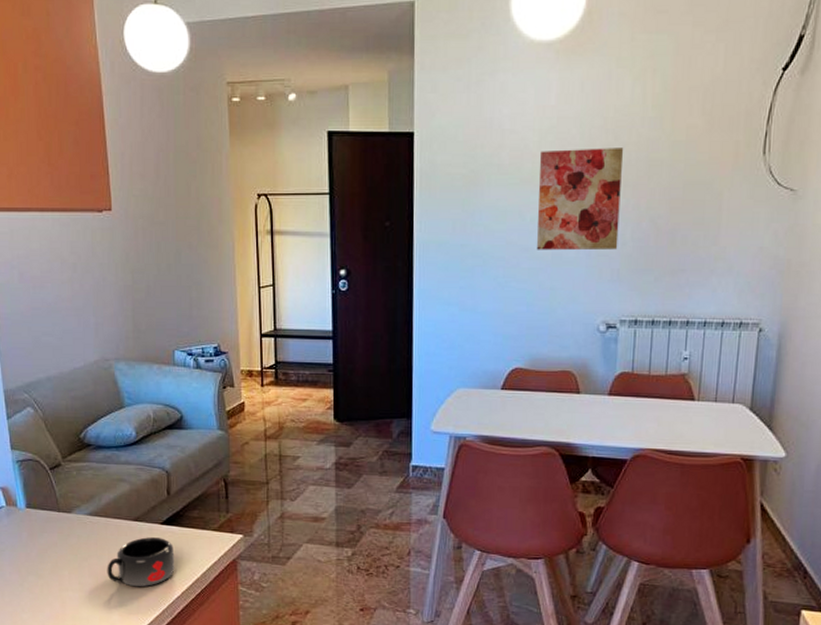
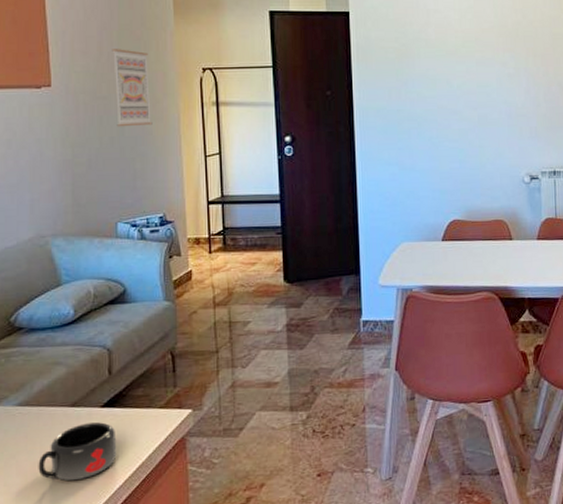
wall art: none [169,172,208,254] -> present [112,49,153,127]
wall art: present [537,148,624,251] -> none [462,24,534,113]

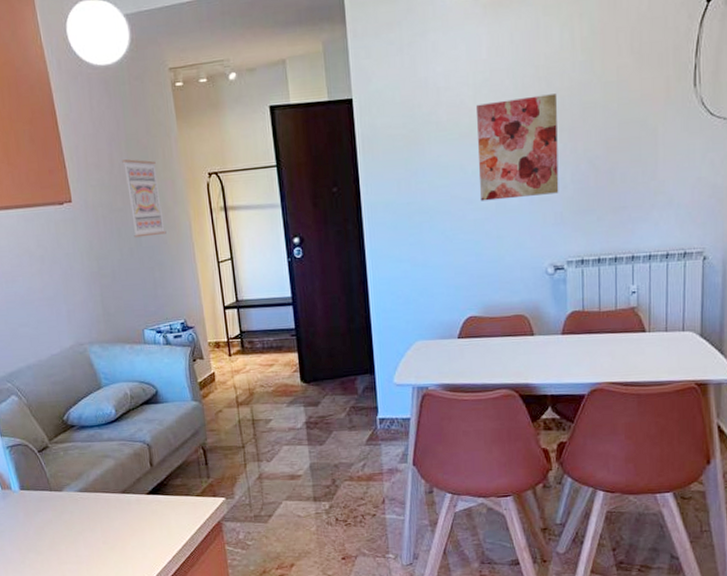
mug: present [38,422,117,481] -> none [100,507,164,555]
wall art: none [462,24,534,113] -> present [477,94,559,201]

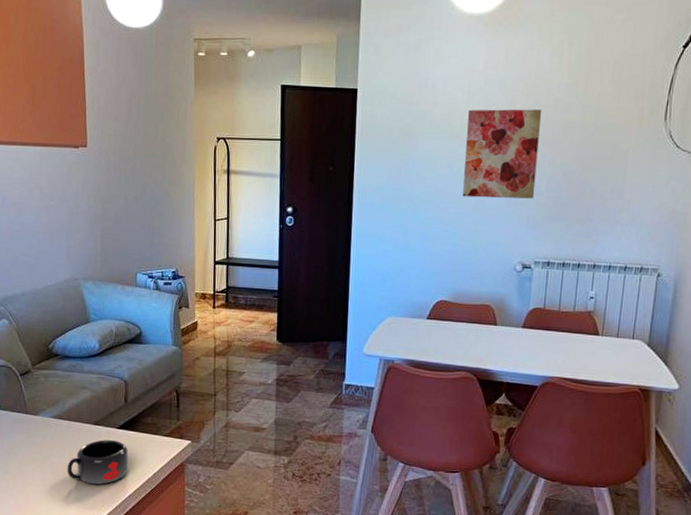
mug: none [100,507,164,555] -> present [67,439,129,485]
wall art: present [122,159,167,238] -> none [139,115,171,188]

